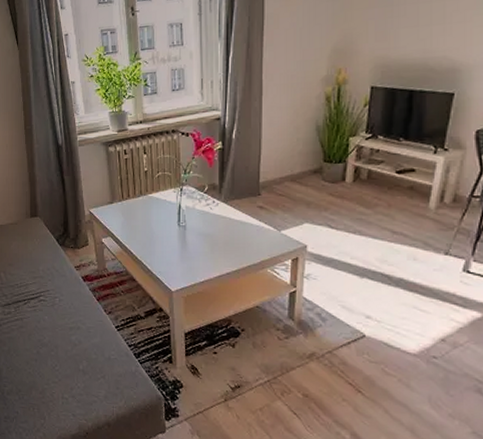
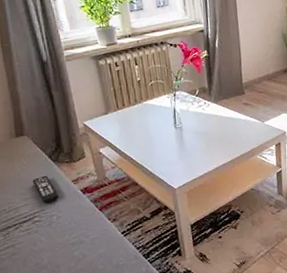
remote control: none [41,257,62,285] -> present [32,175,59,204]

